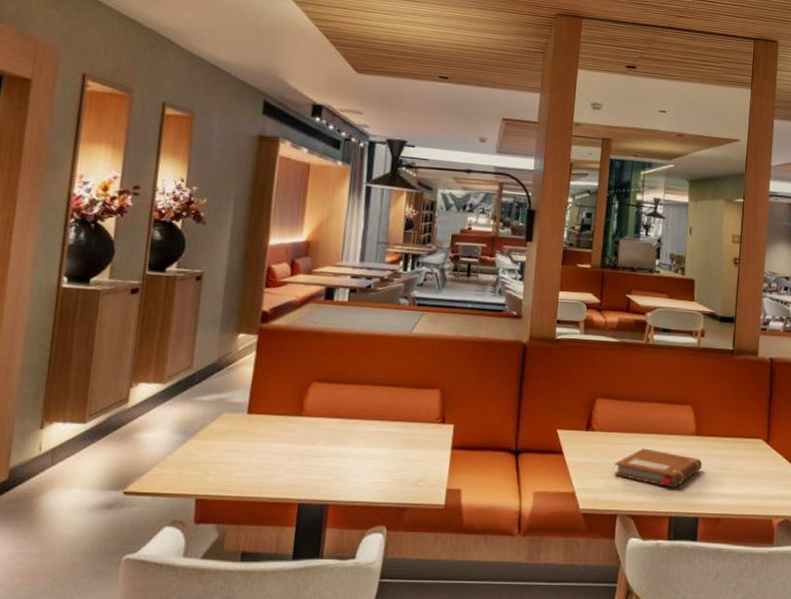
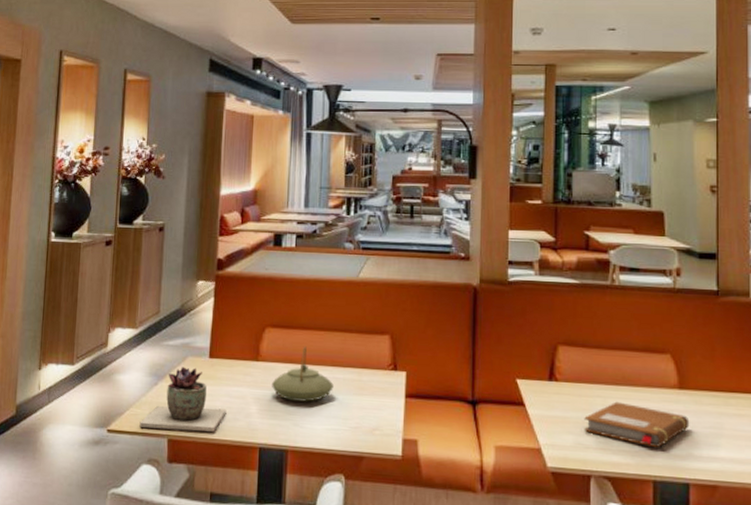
succulent plant: none [163,423,264,490] -> present [139,367,227,432]
teapot: none [315,401,380,456] -> present [272,346,334,402]

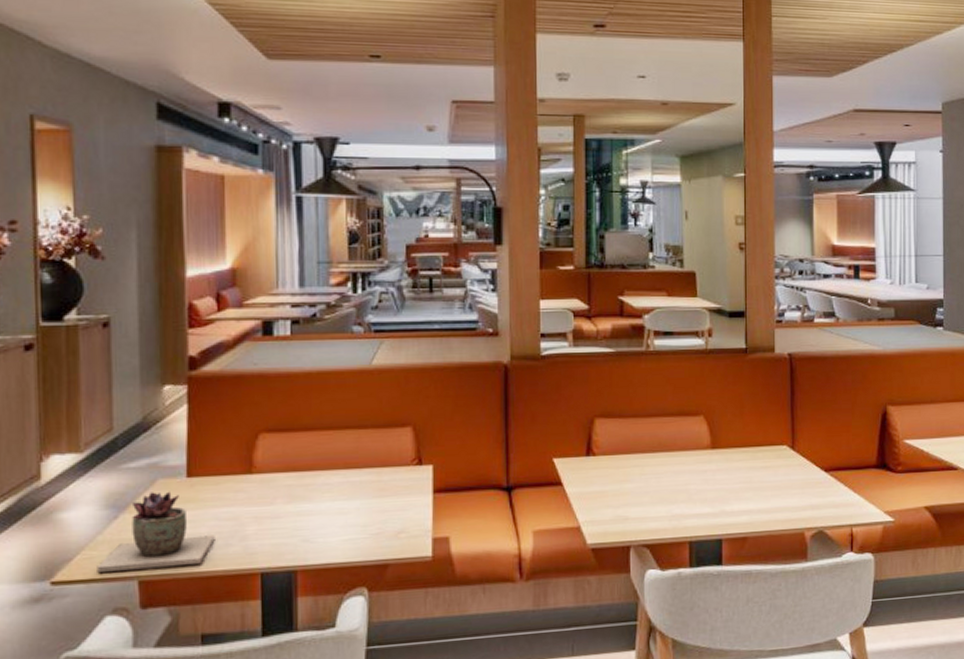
teapot: present [272,346,334,402] -> none [272,450,349,515]
notebook: present [584,401,690,448] -> none [622,468,722,510]

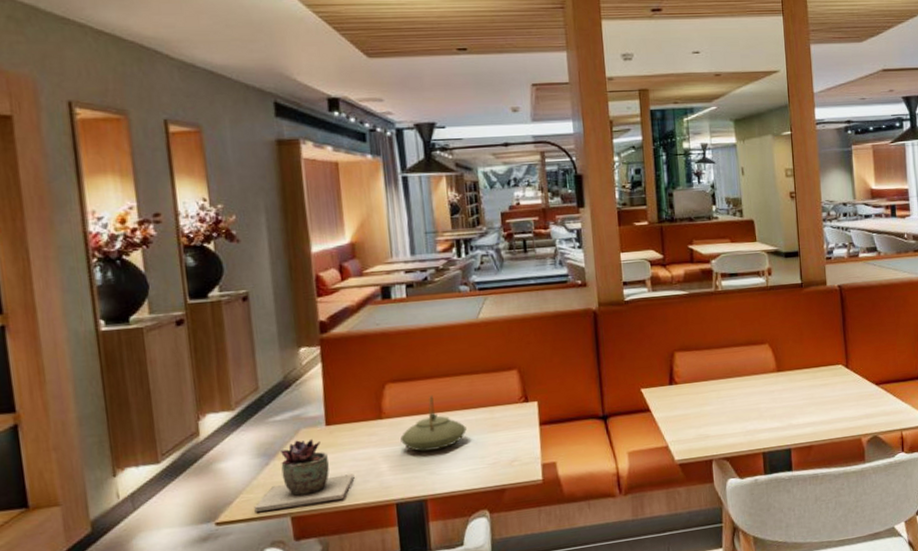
teapot: none [272,450,349,515] -> present [400,395,467,452]

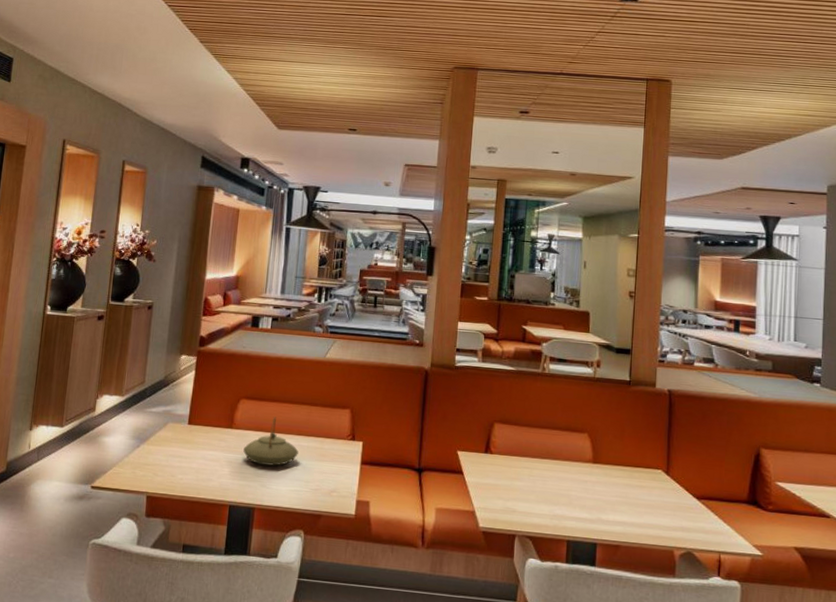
succulent plant: present [254,438,355,512] -> none [121,431,202,490]

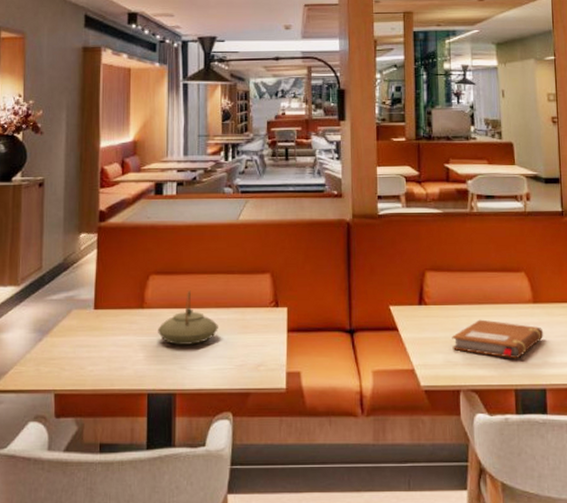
notebook: none [512,472,600,513] -> present [452,319,544,359]

